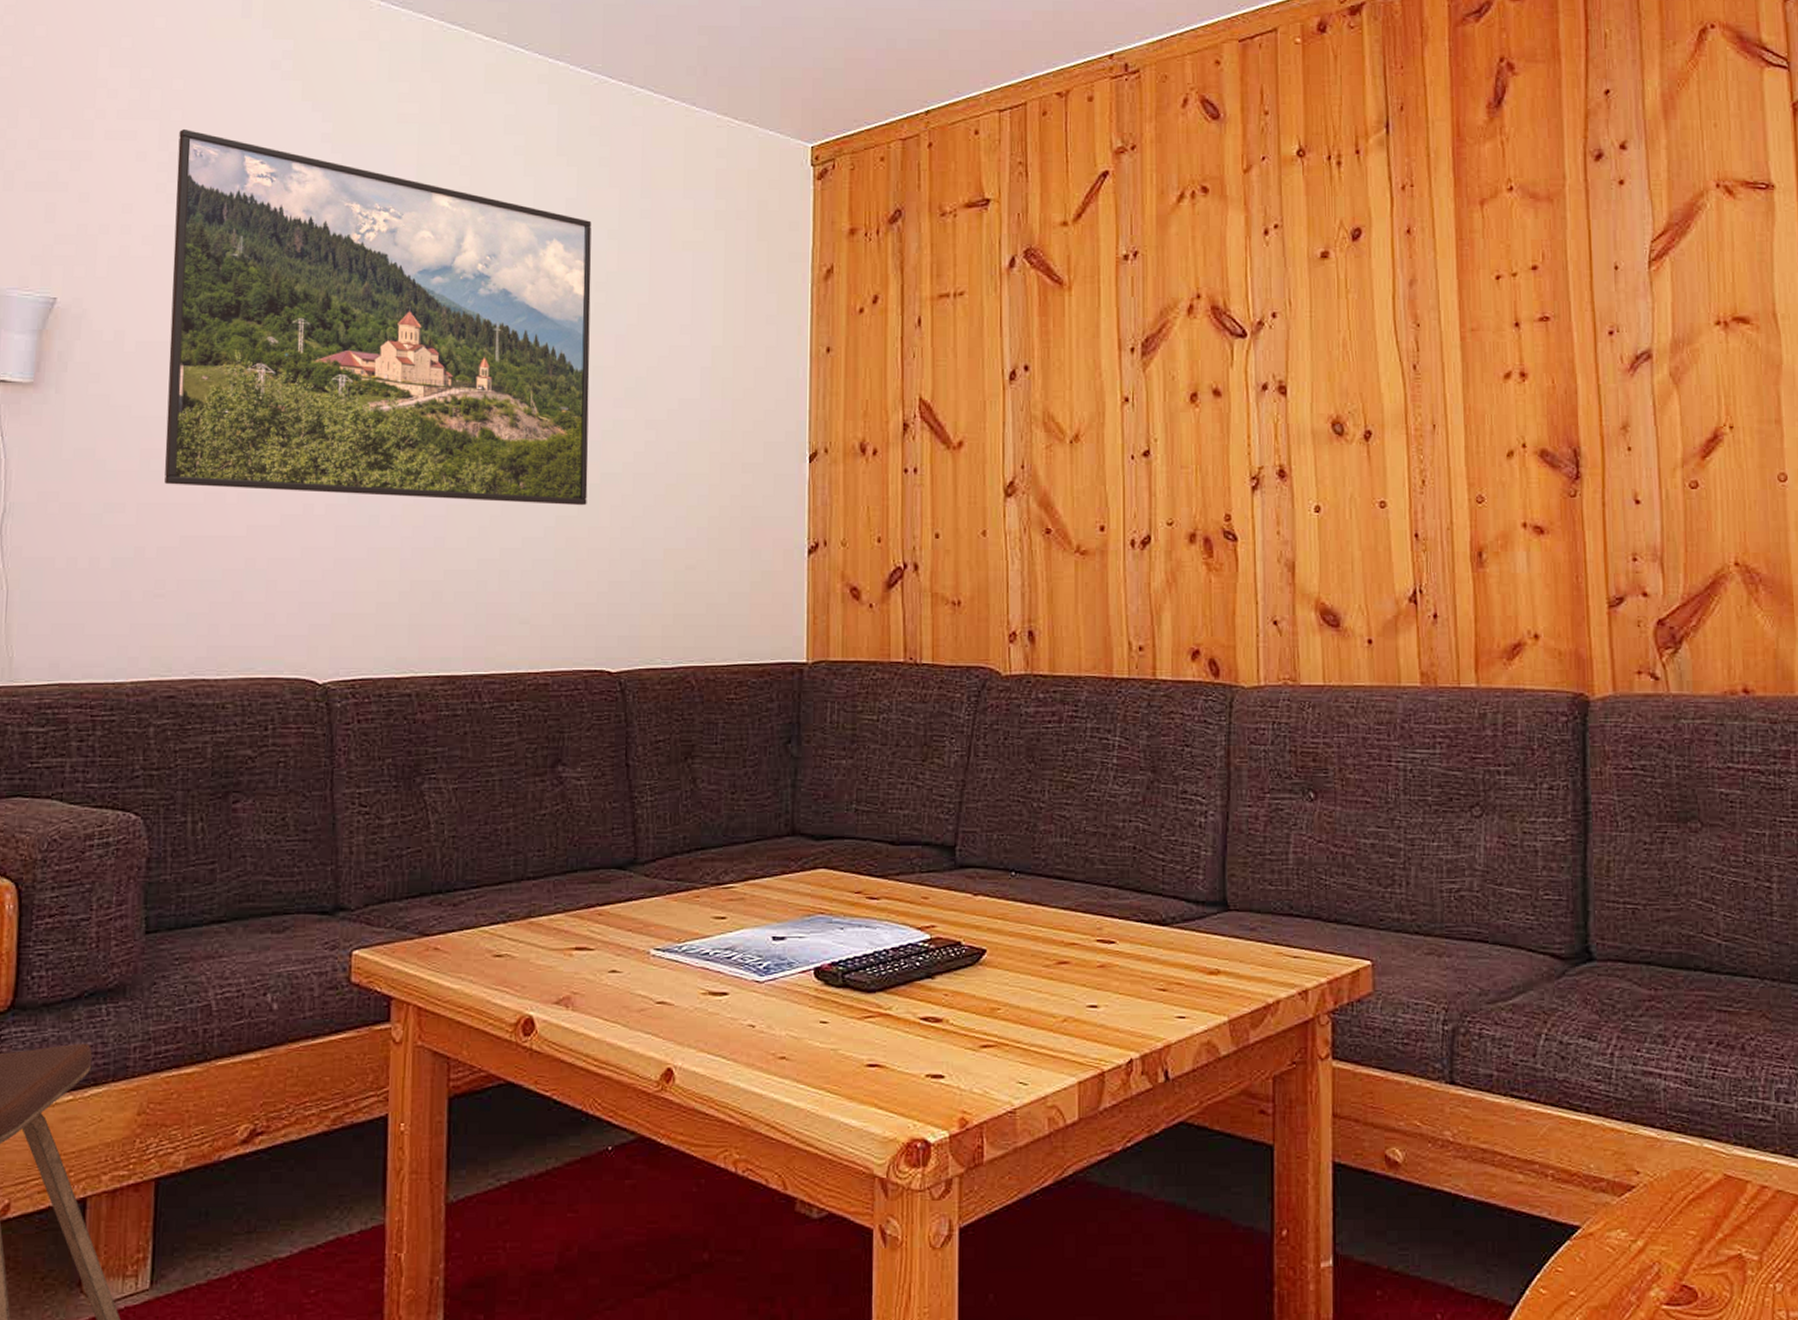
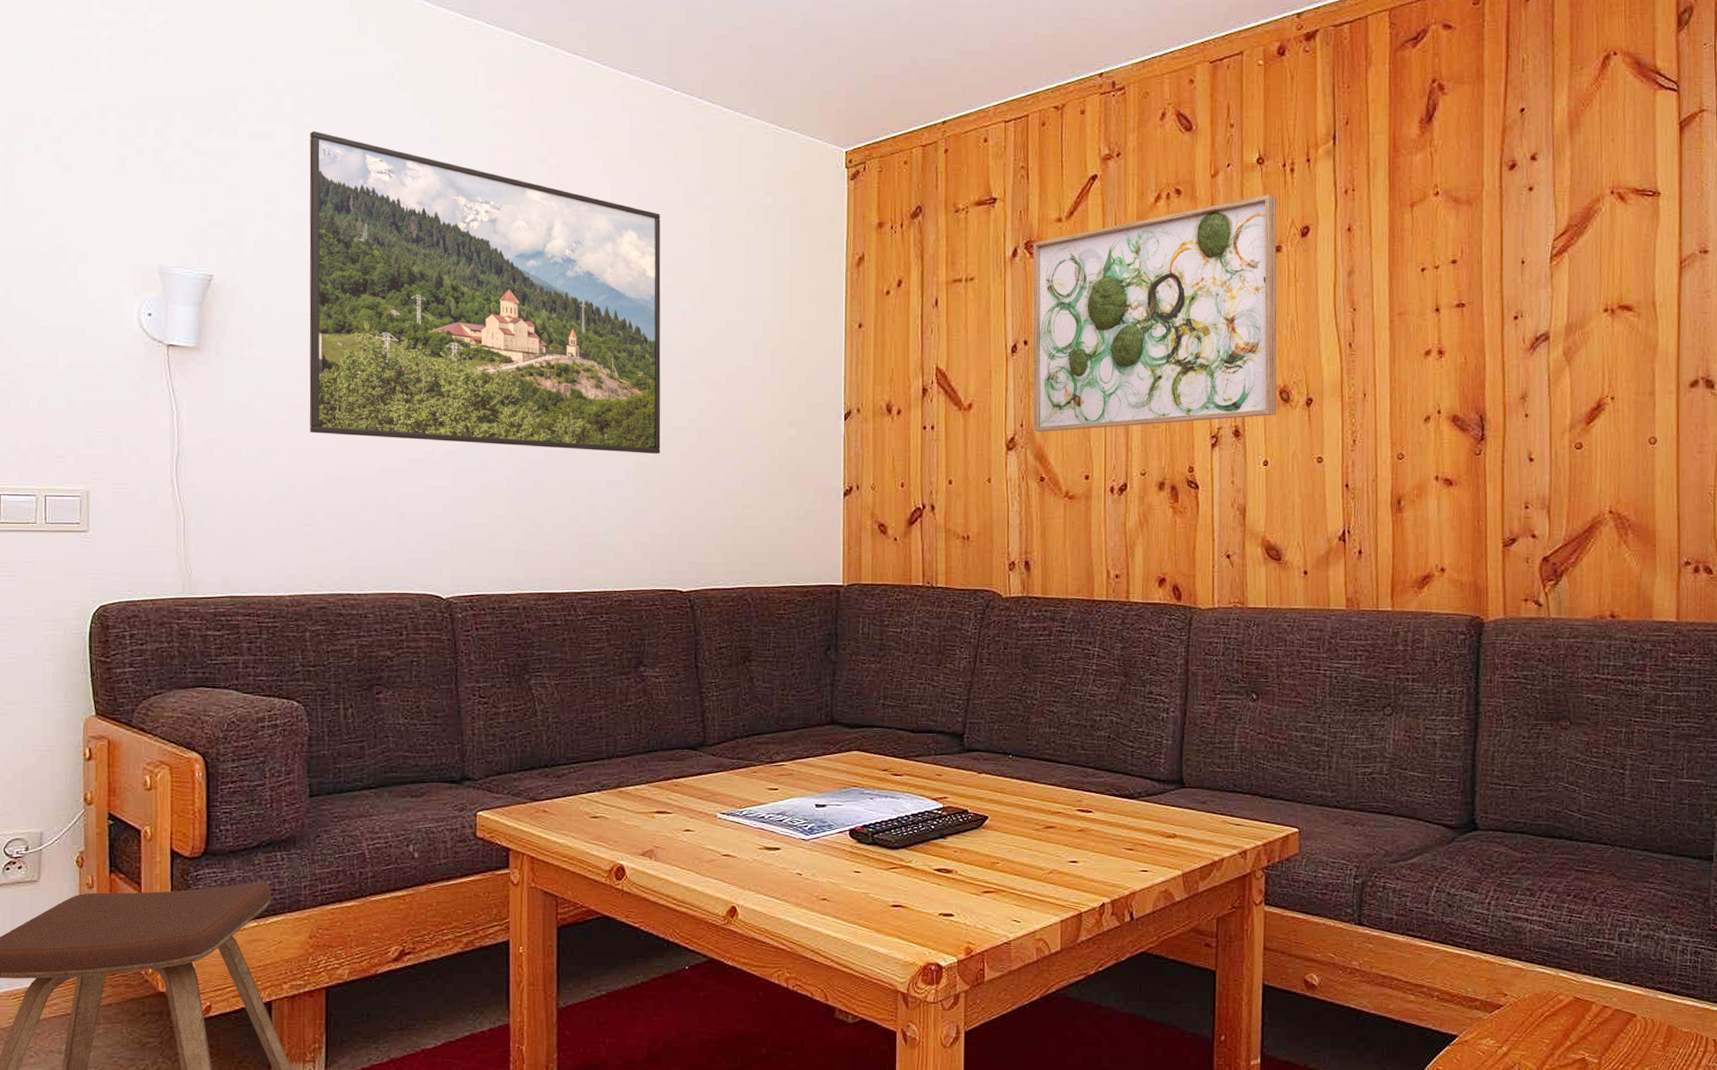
wall art: none [1033,191,1329,475] -> present [1032,194,1277,433]

